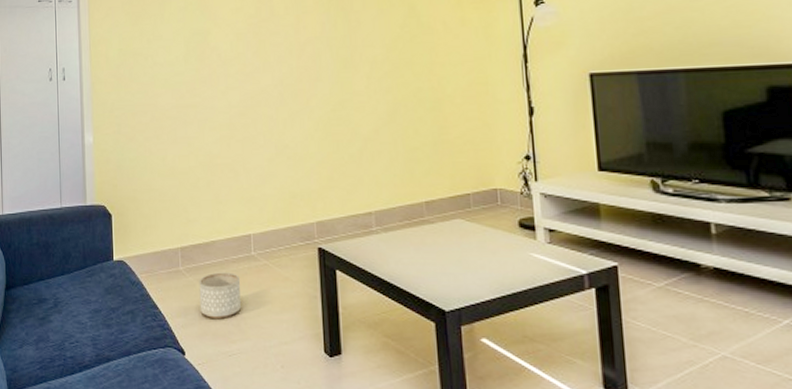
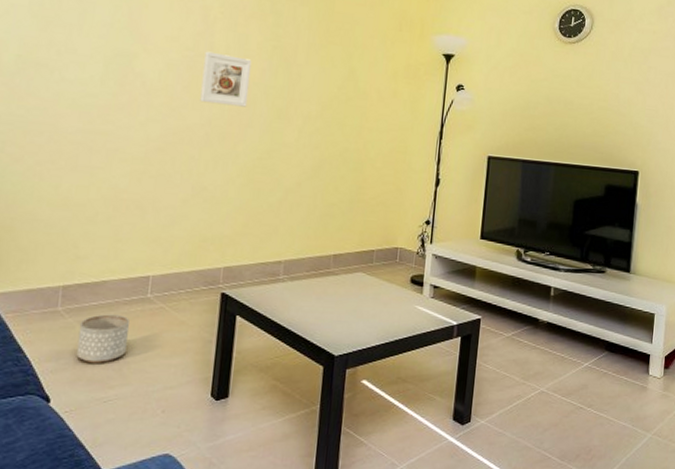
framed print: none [267,15,313,64] -> present [200,51,252,107]

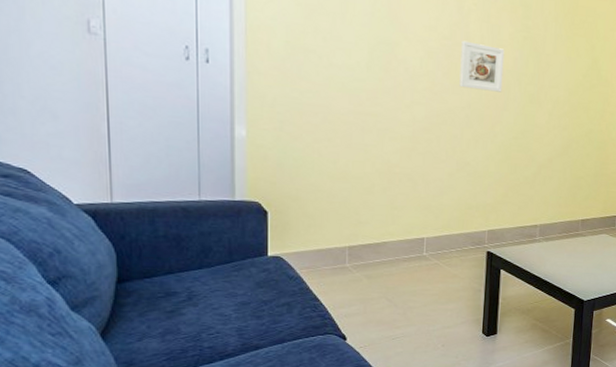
planter: present [76,314,129,363] -> none [365,269,409,309]

